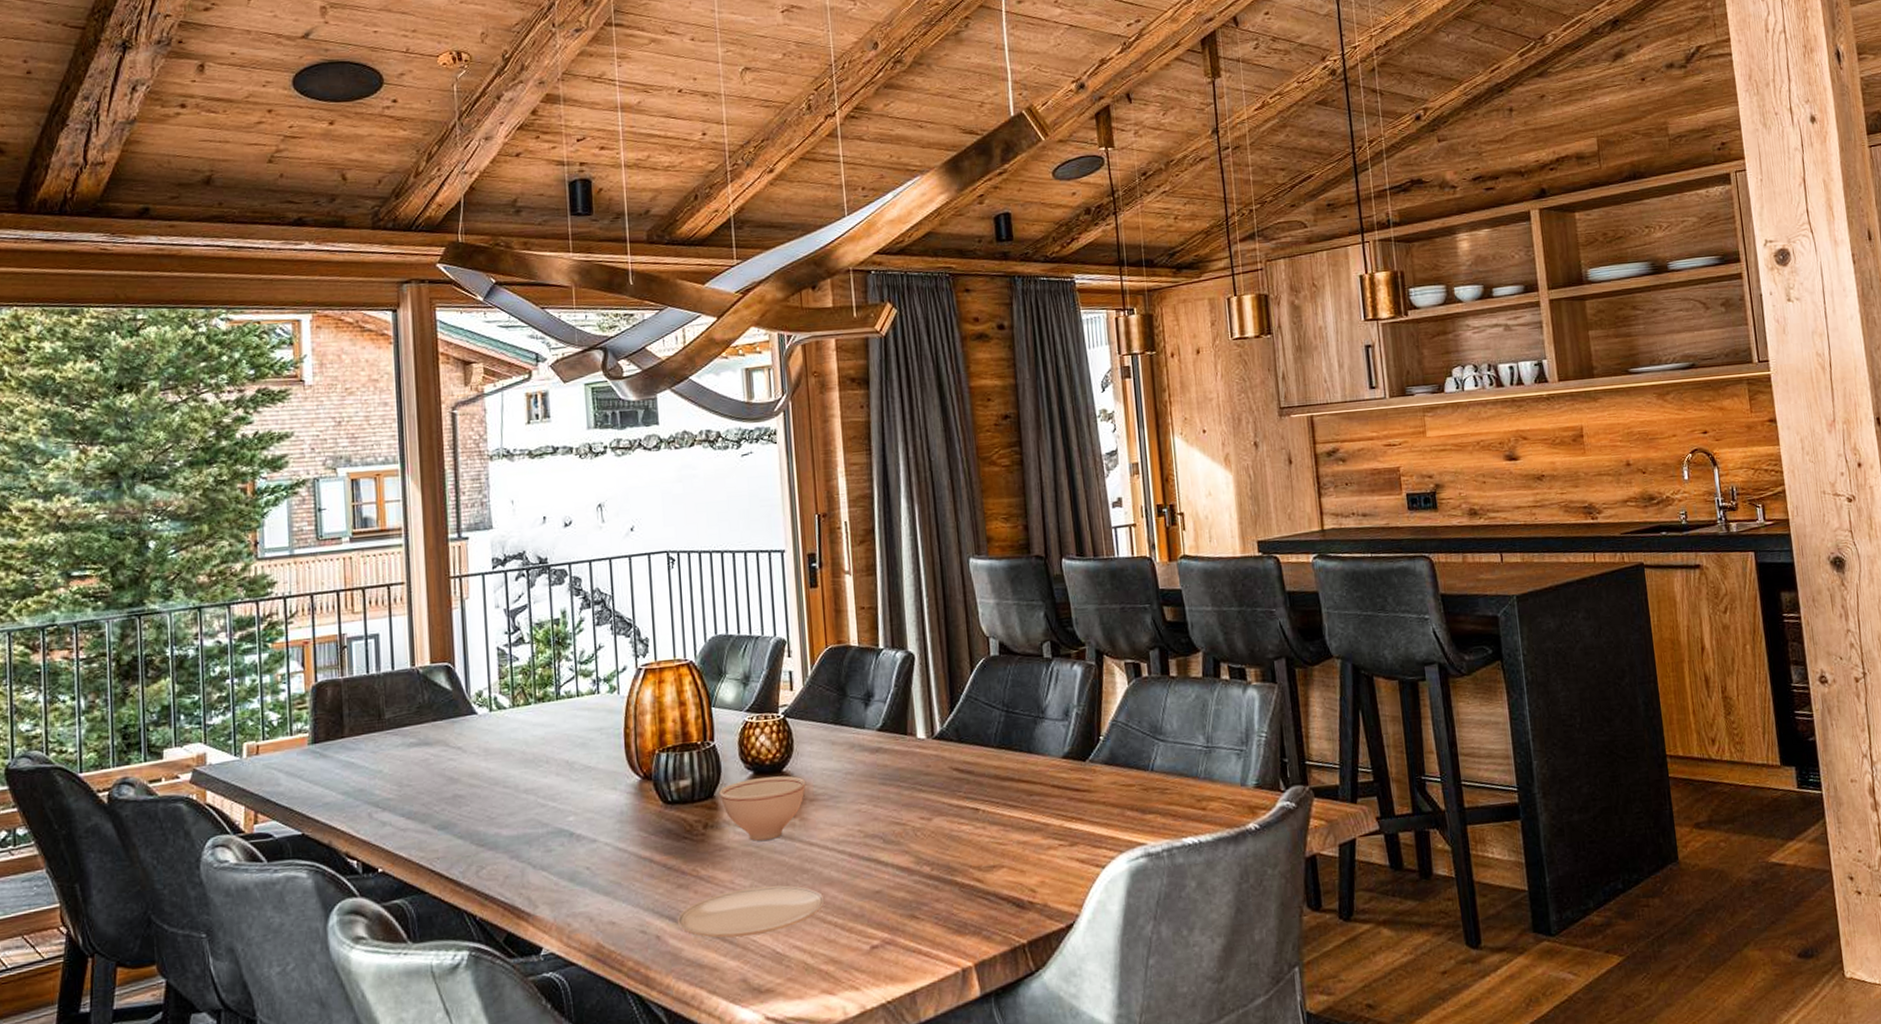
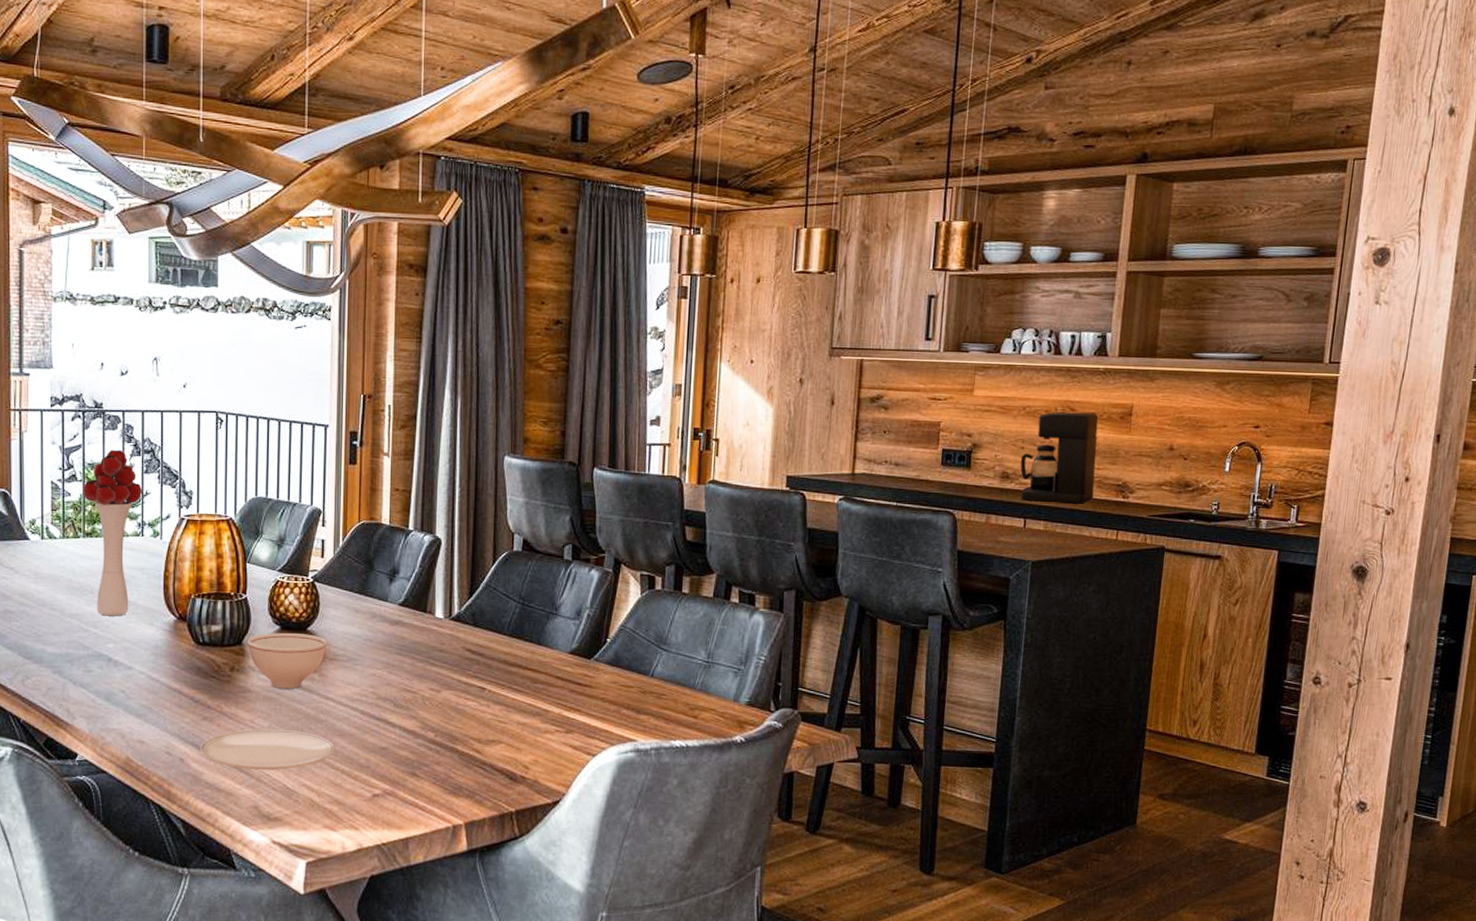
flower bouquet: none [531,604,596,787] -> present [82,449,143,617]
coffee maker: none [1485,439,1564,535] -> present [1020,411,1099,504]

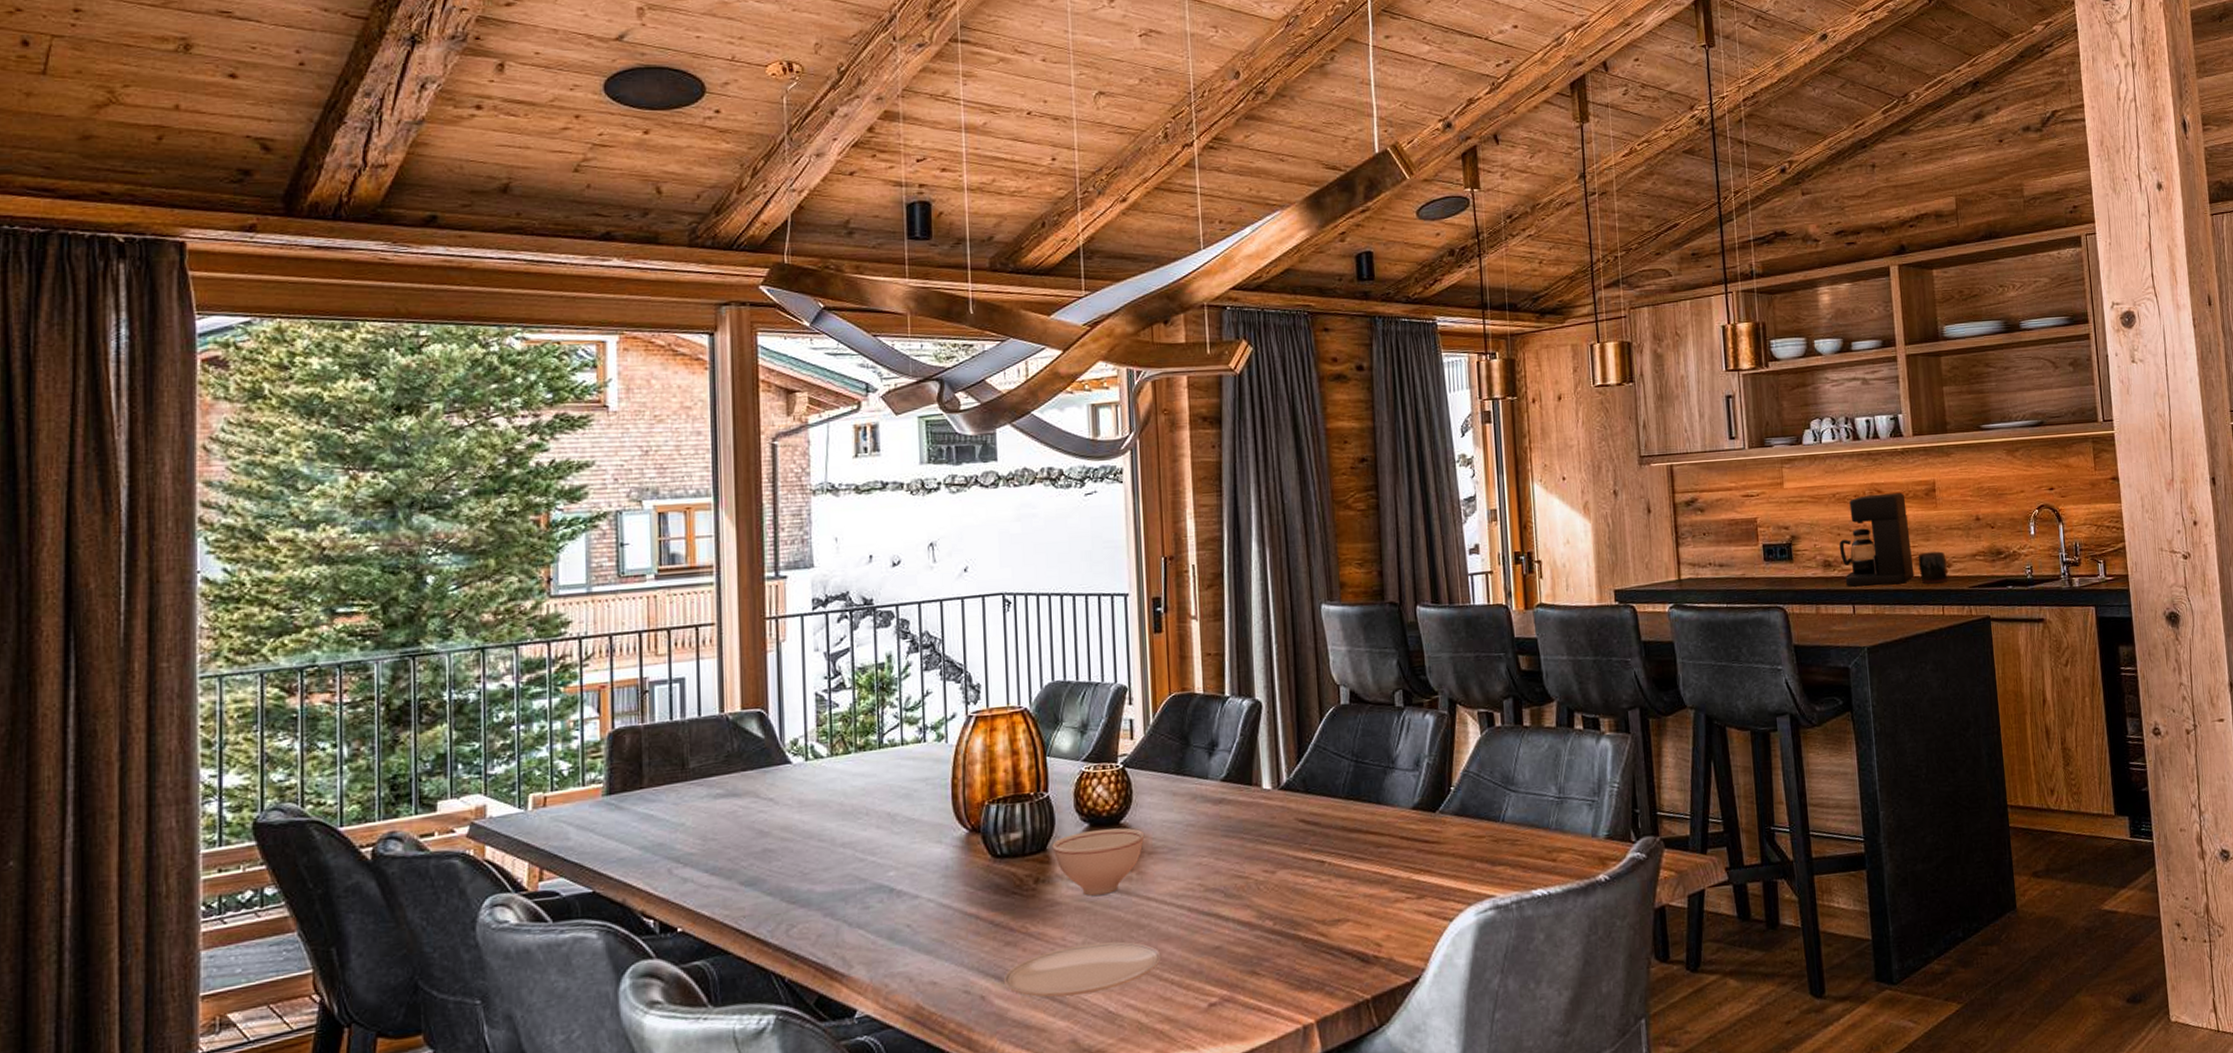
flower bouquet: present [82,449,143,617] -> none [852,647,923,840]
mug: none [1099,476,1130,507] -> present [1918,551,1948,583]

